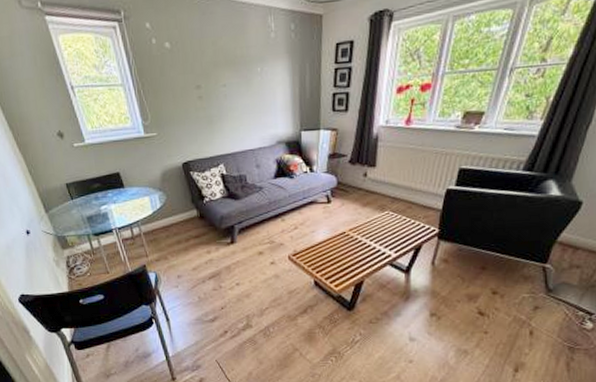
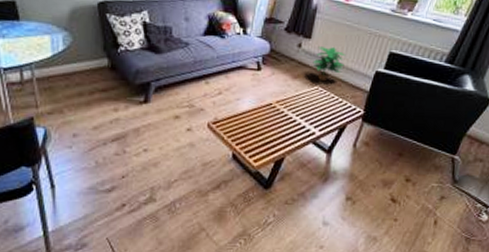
potted plant: none [380,172,413,206] -> present [312,46,345,82]

